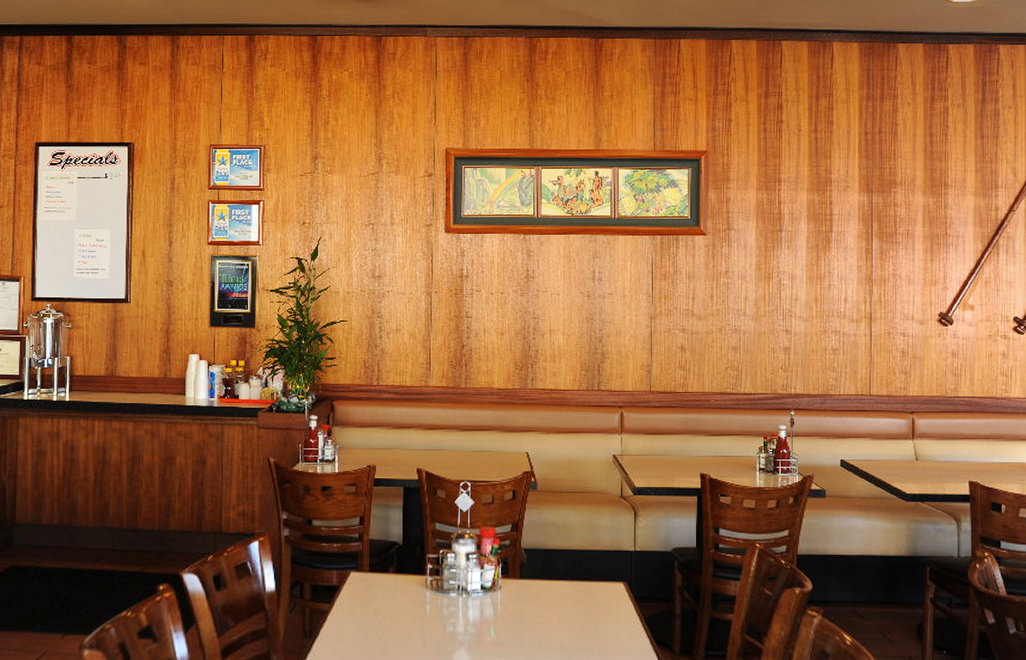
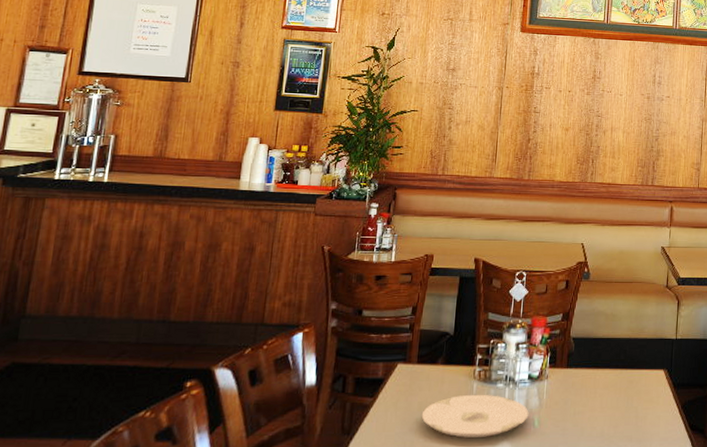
plate: none [378,603,484,646] -> present [421,394,529,439]

